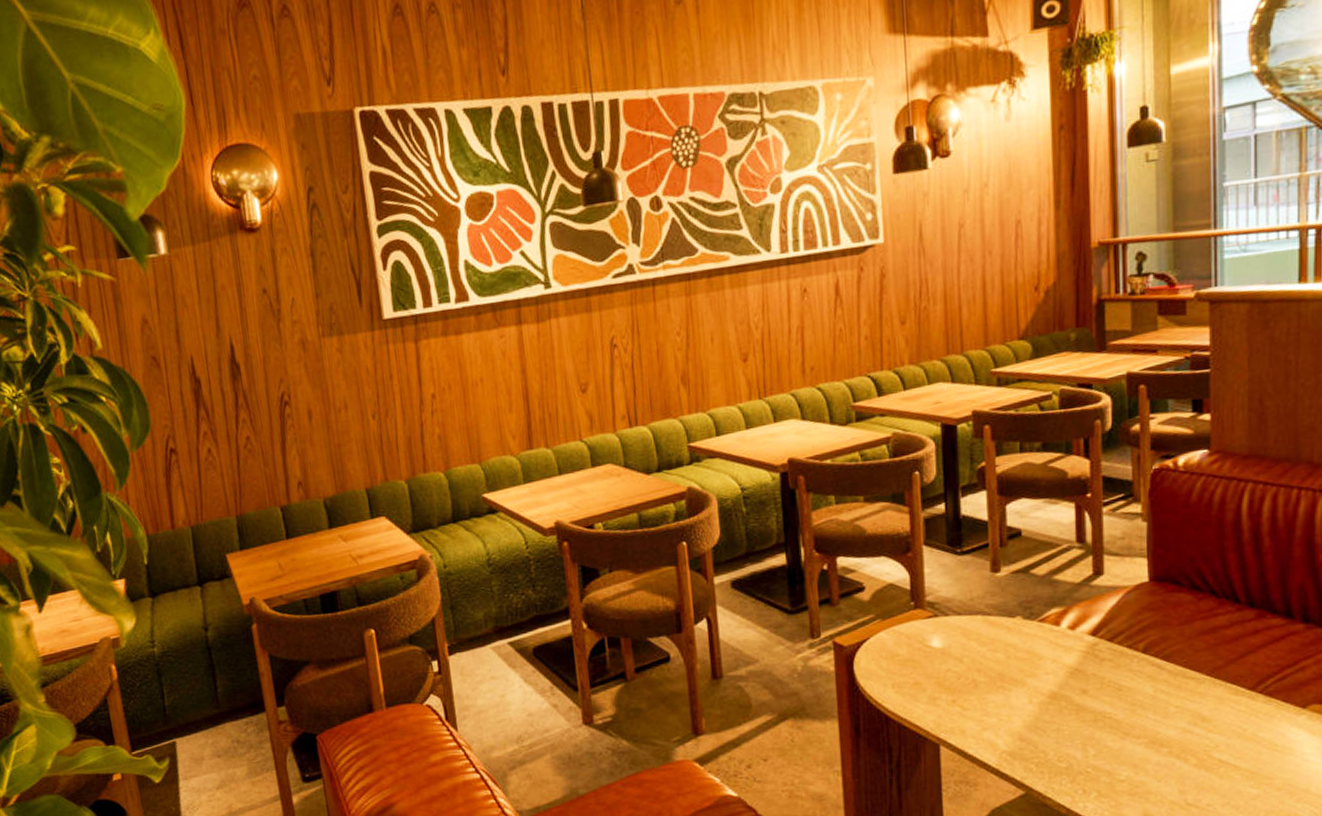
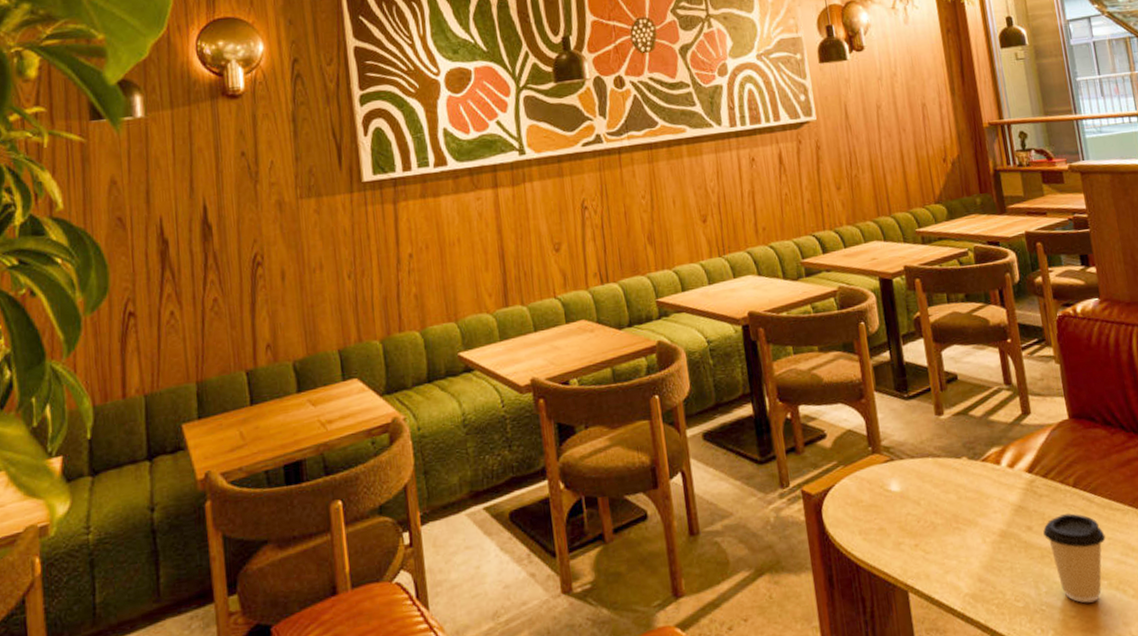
coffee cup: none [1100,679,1173,769] -> present [1043,513,1106,603]

